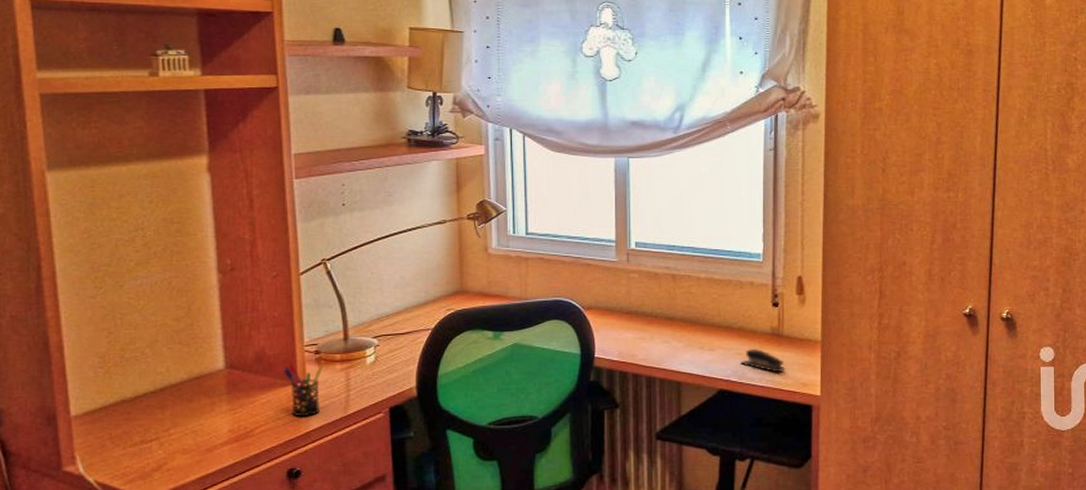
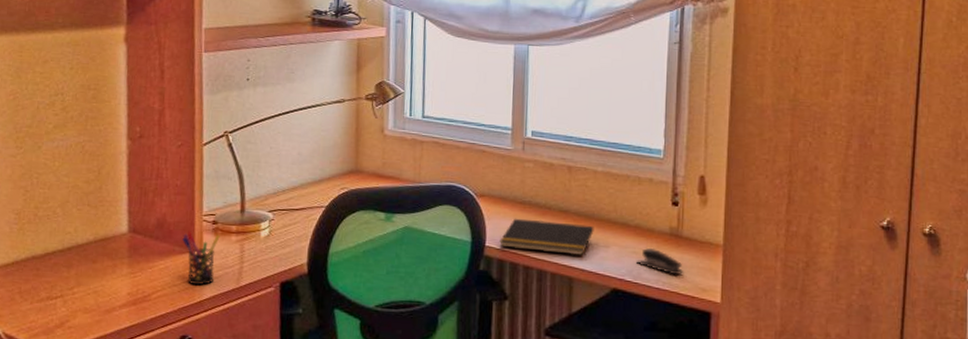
notepad: none [608,328,700,361] -> present [499,218,594,256]

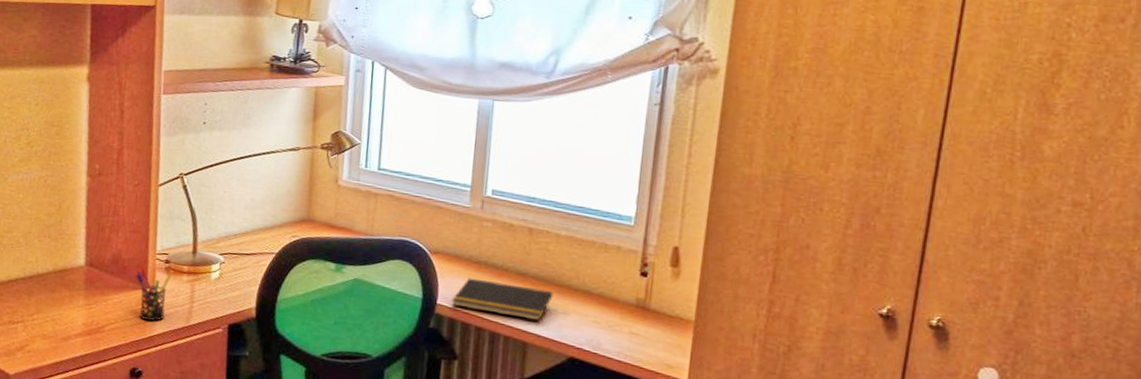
stapler: present [635,247,684,276] -> none [596,317,649,349]

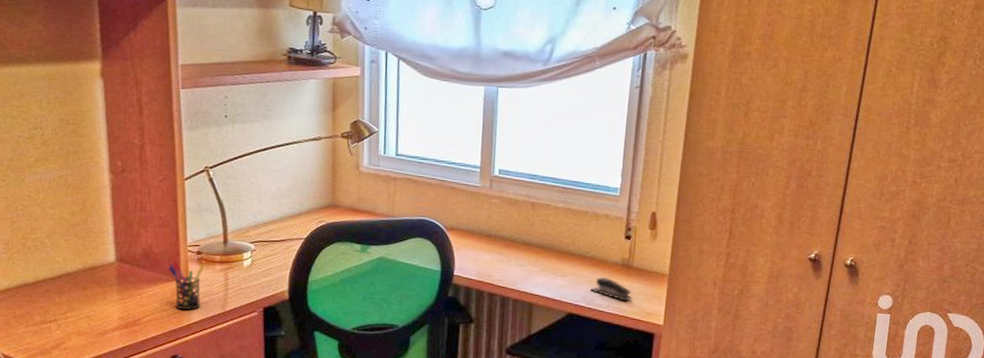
notepad: present [451,277,554,321] -> none [467,250,554,284]
stapler: none [596,317,649,349] -> present [589,276,633,301]

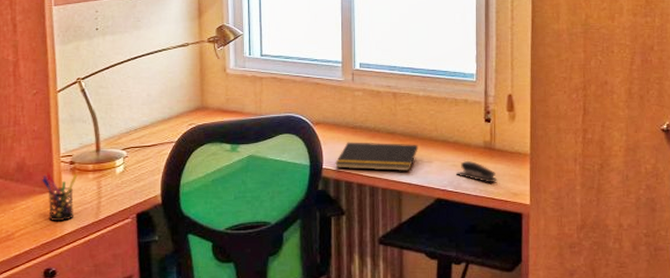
notepad: none [467,250,554,284] -> present [335,142,418,172]

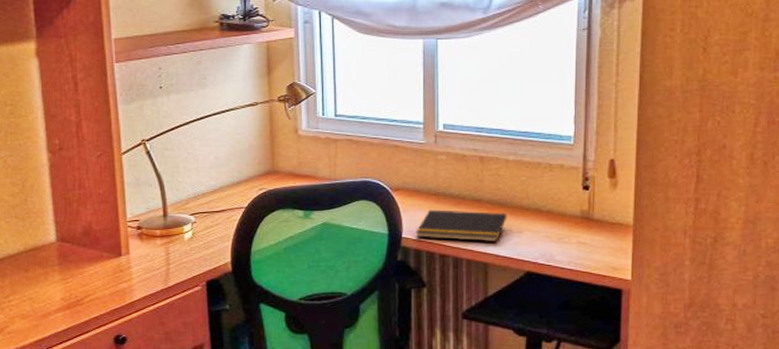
pen holder: present [42,172,78,222] -> none [109,237,145,288]
stapler: present [455,160,498,183] -> none [548,231,596,256]

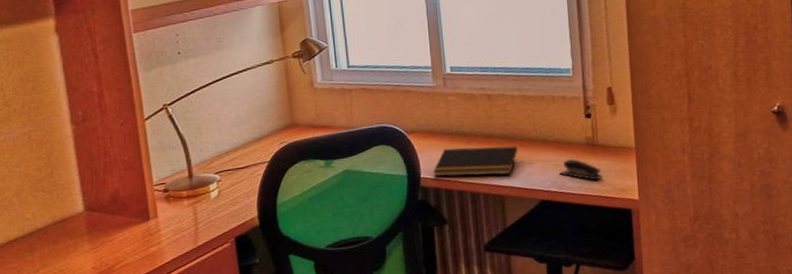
stapler: none [548,231,596,256] -> present [558,158,603,181]

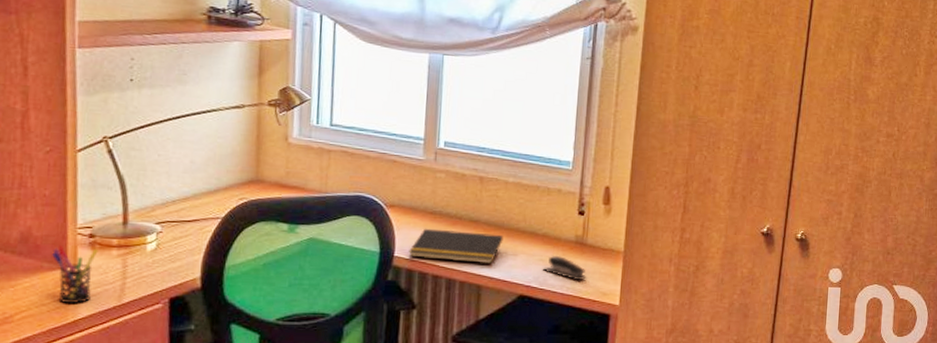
pen holder: none [137,201,173,252] -> present [52,245,98,304]

